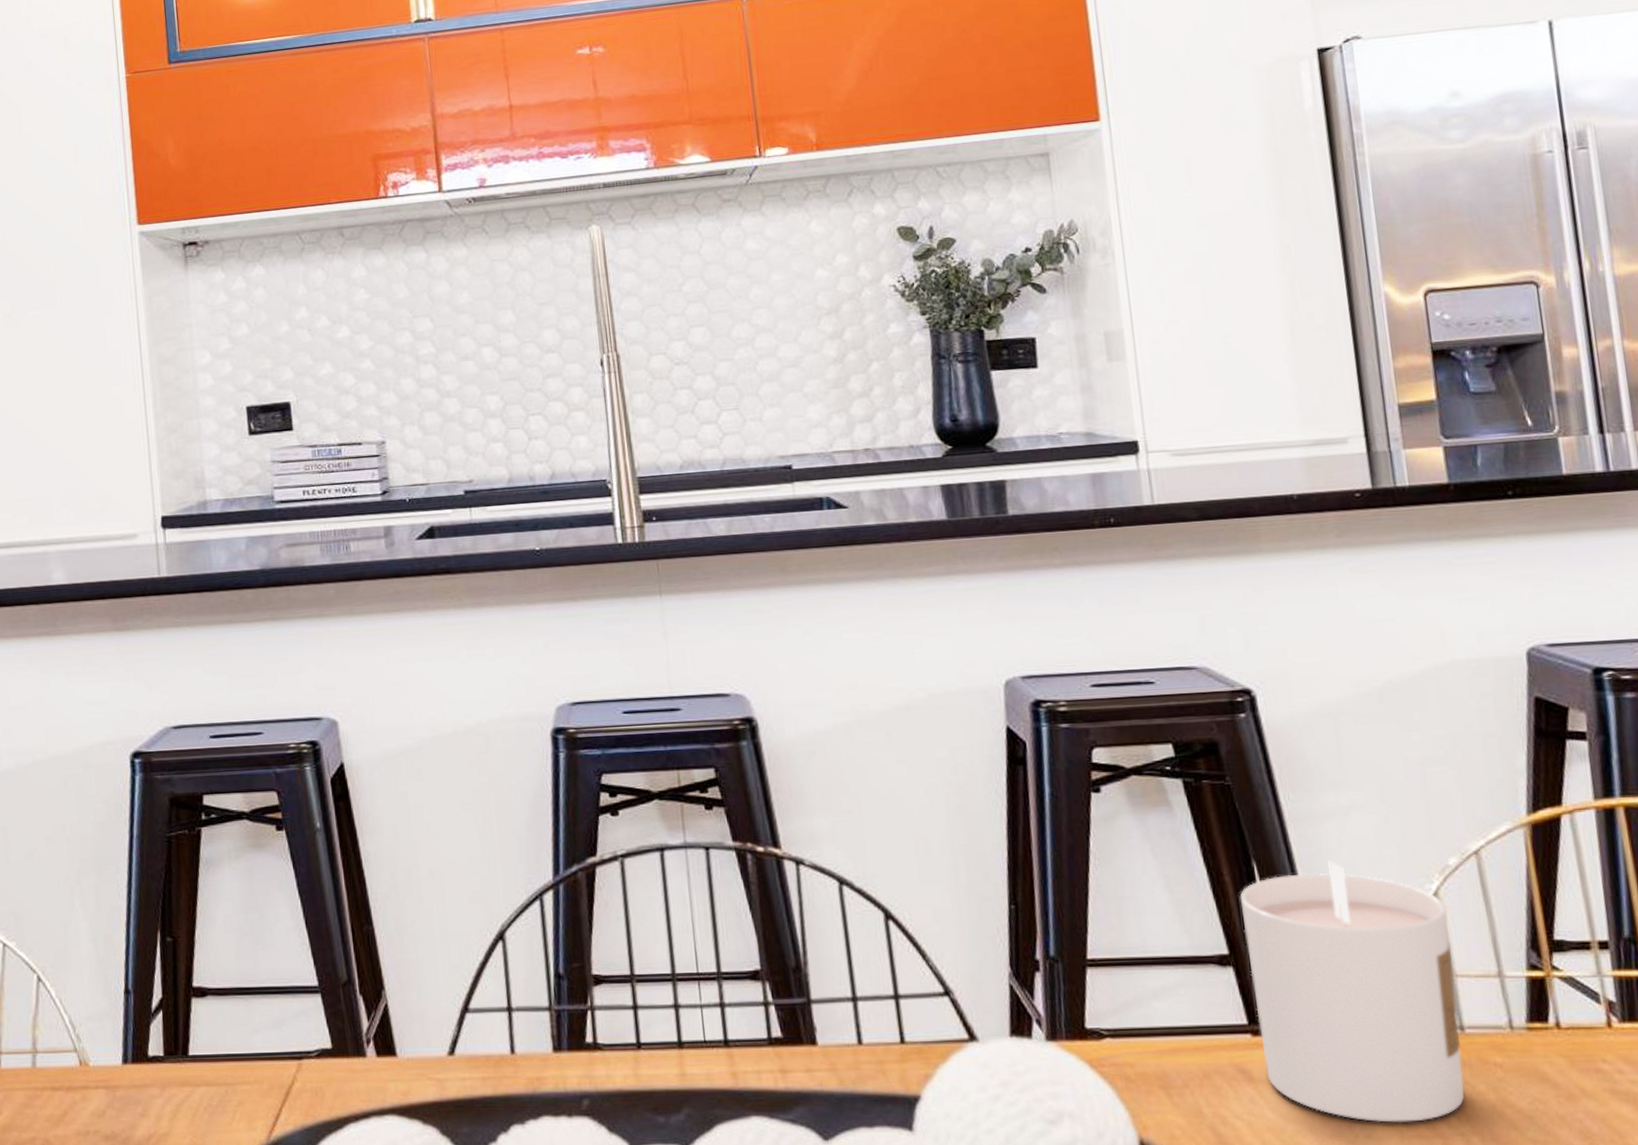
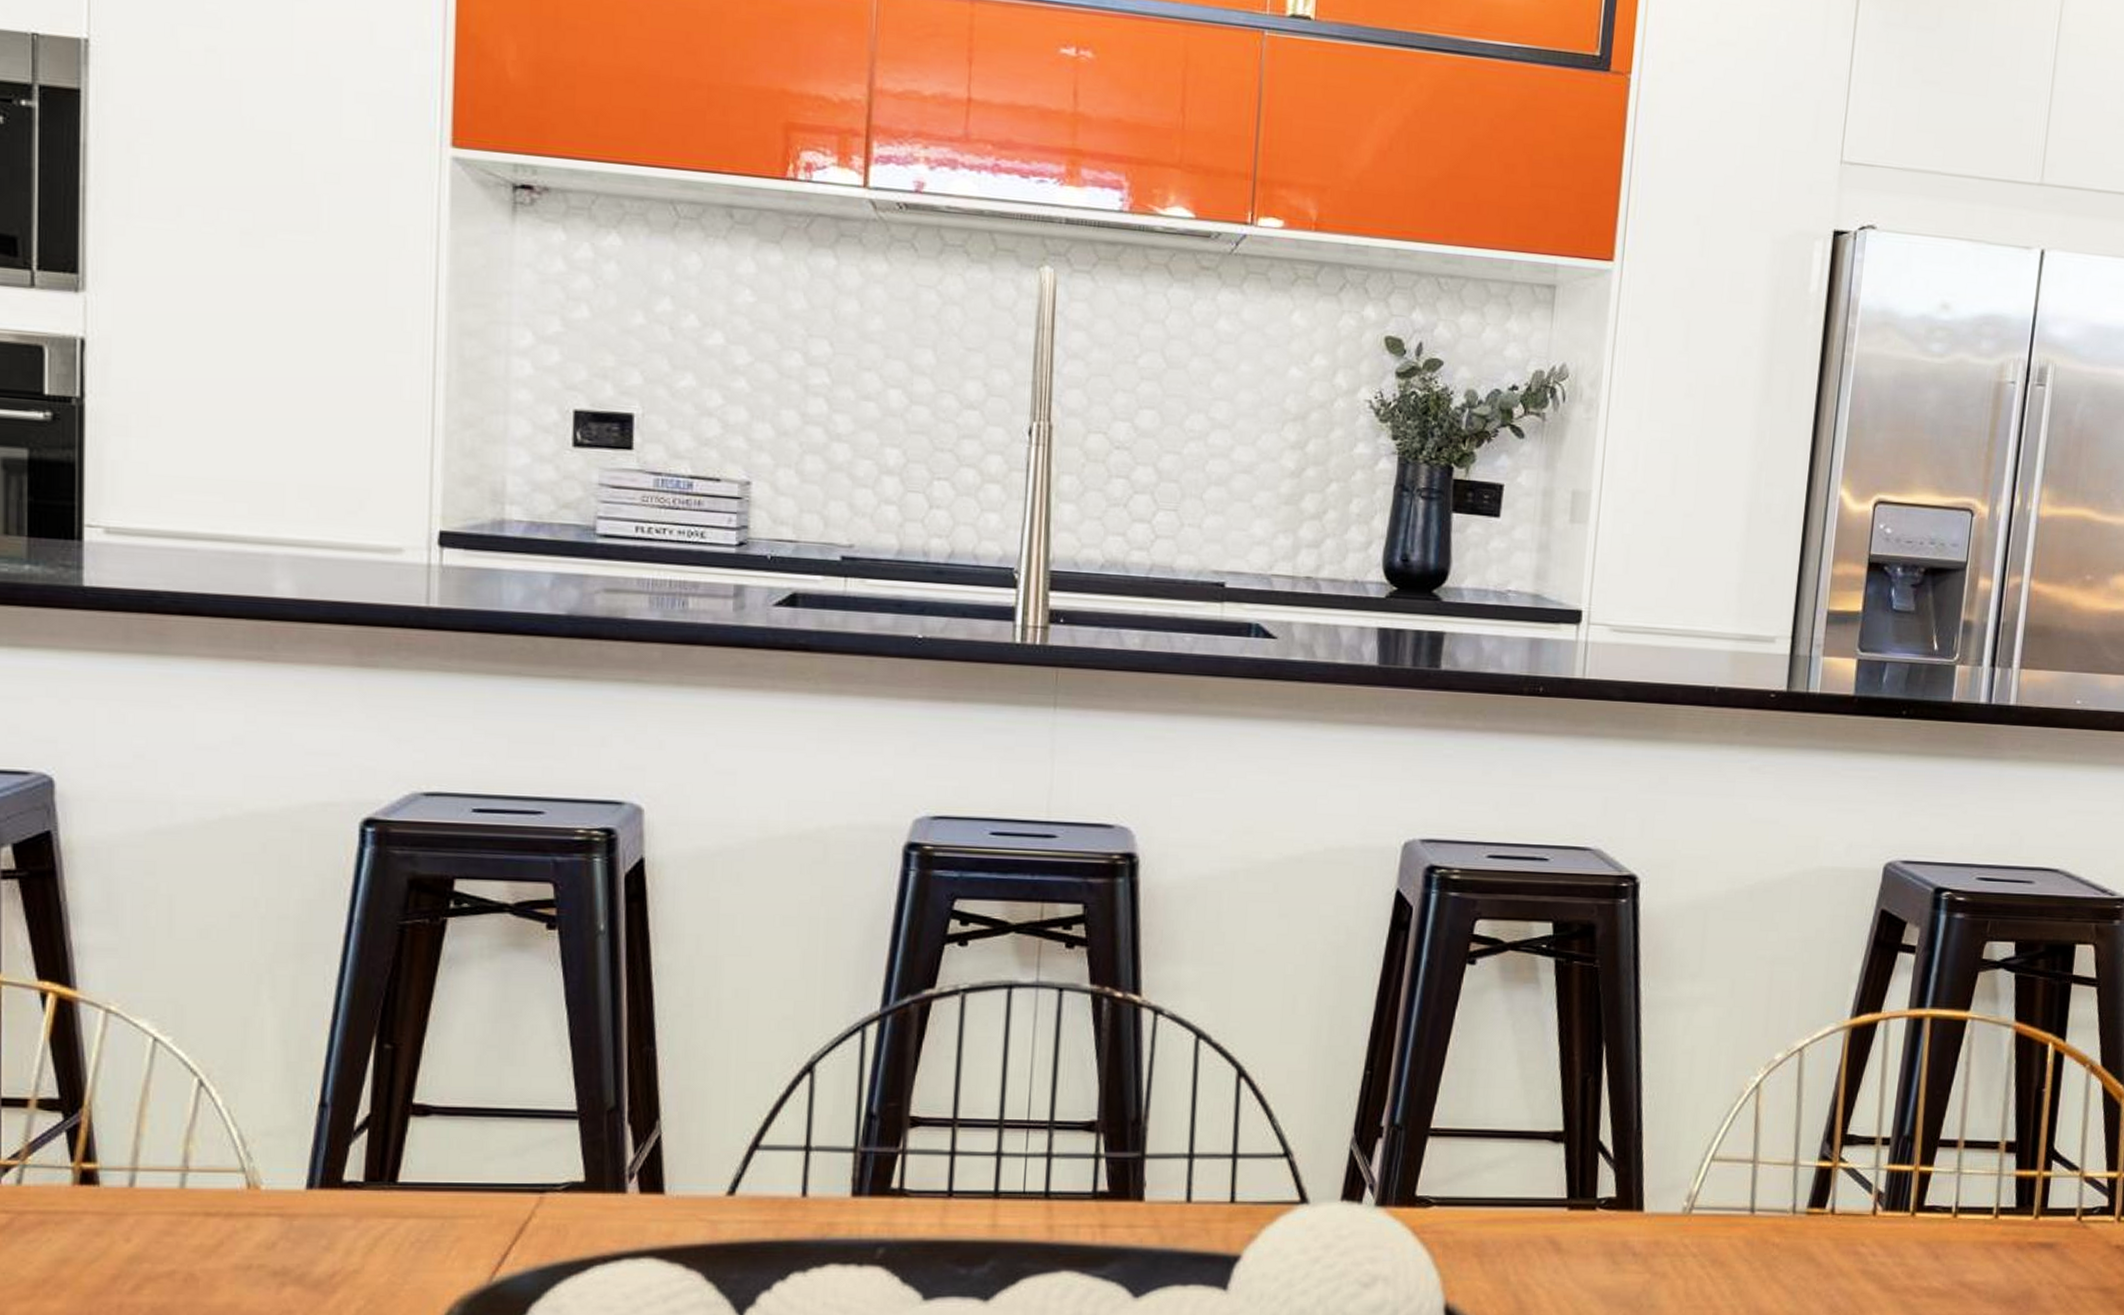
candle: present [1239,861,1465,1123] -> none [1574,1048,1765,1294]

